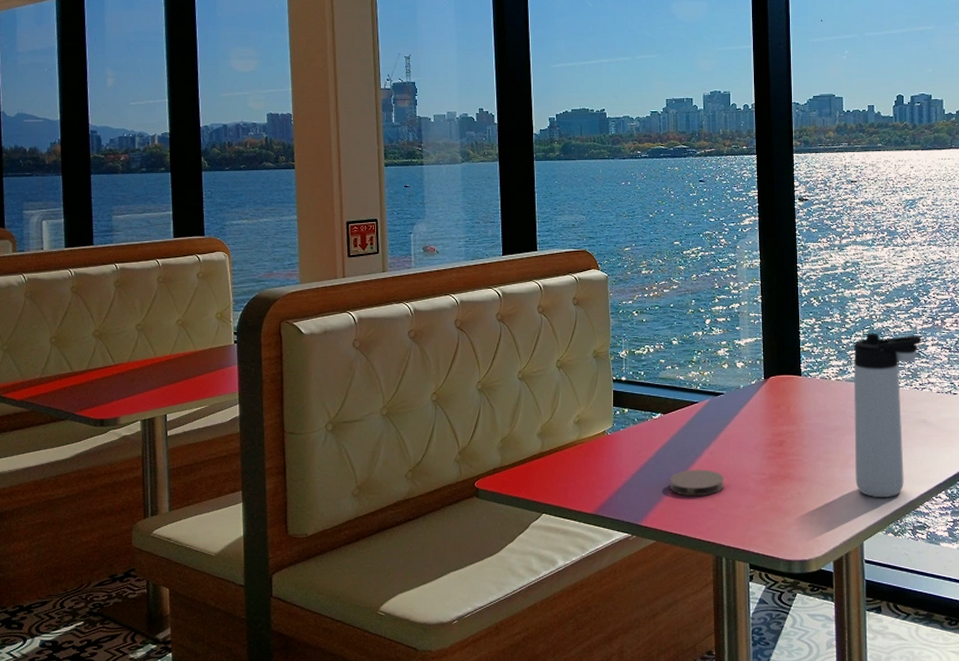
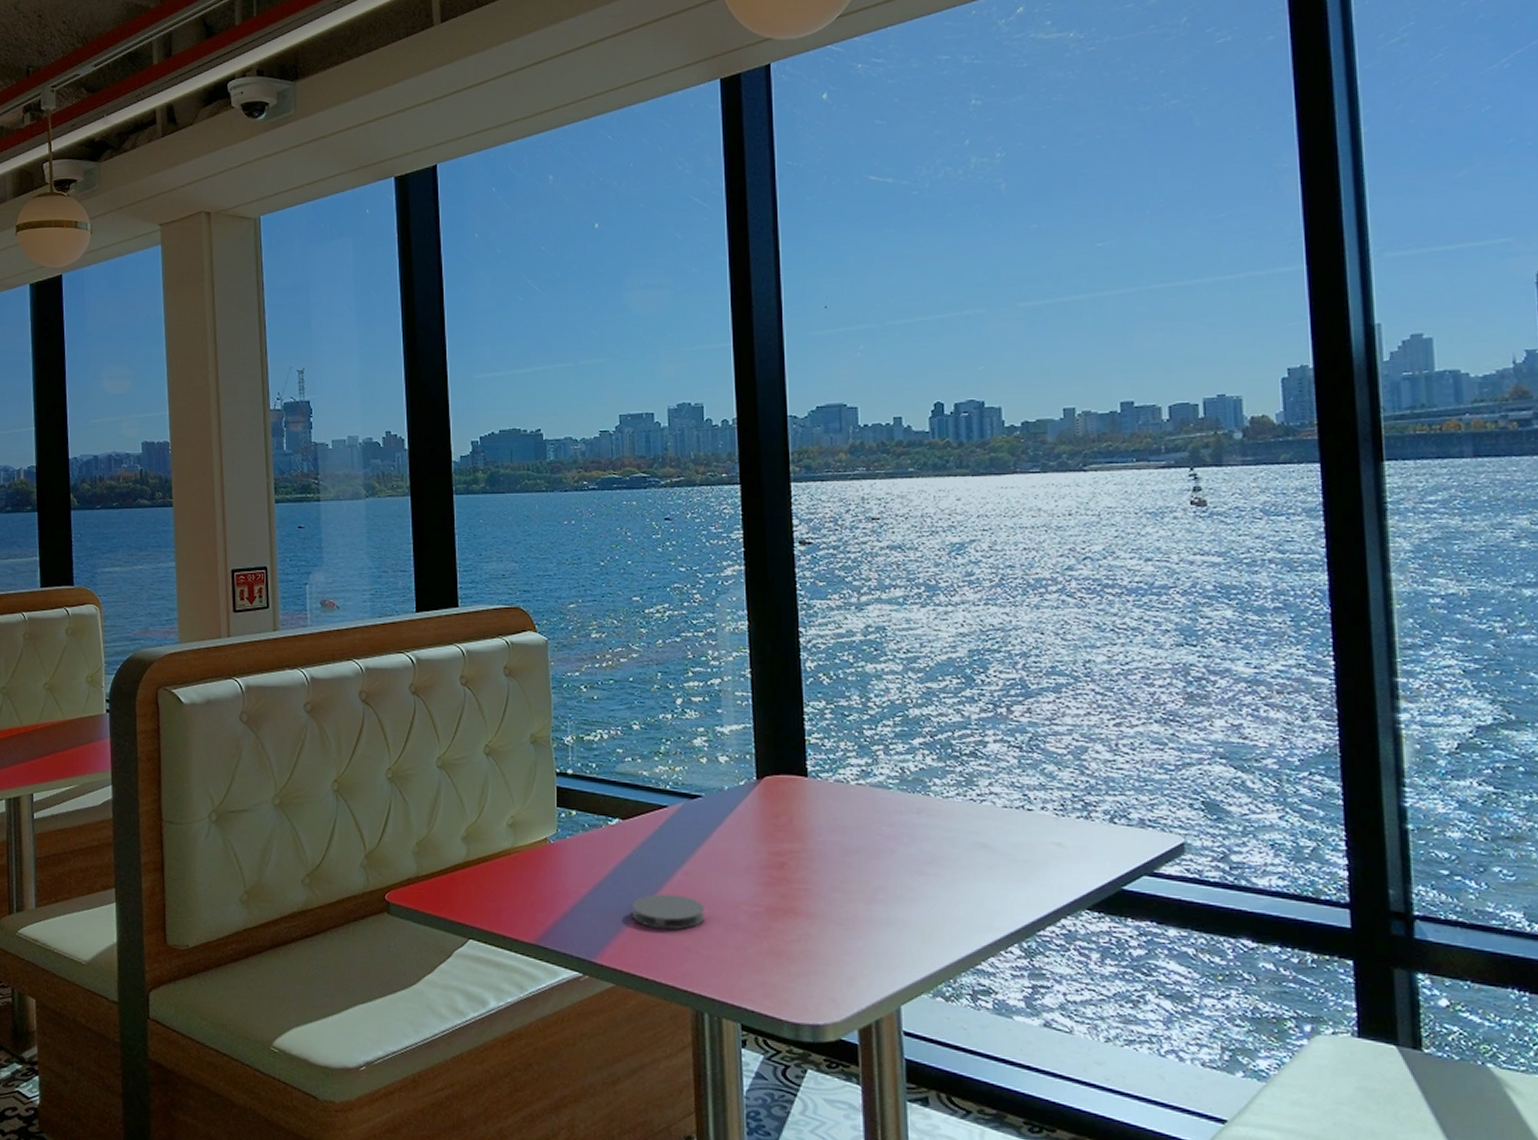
thermos bottle: present [853,333,922,498] -> none [880,722,979,948]

